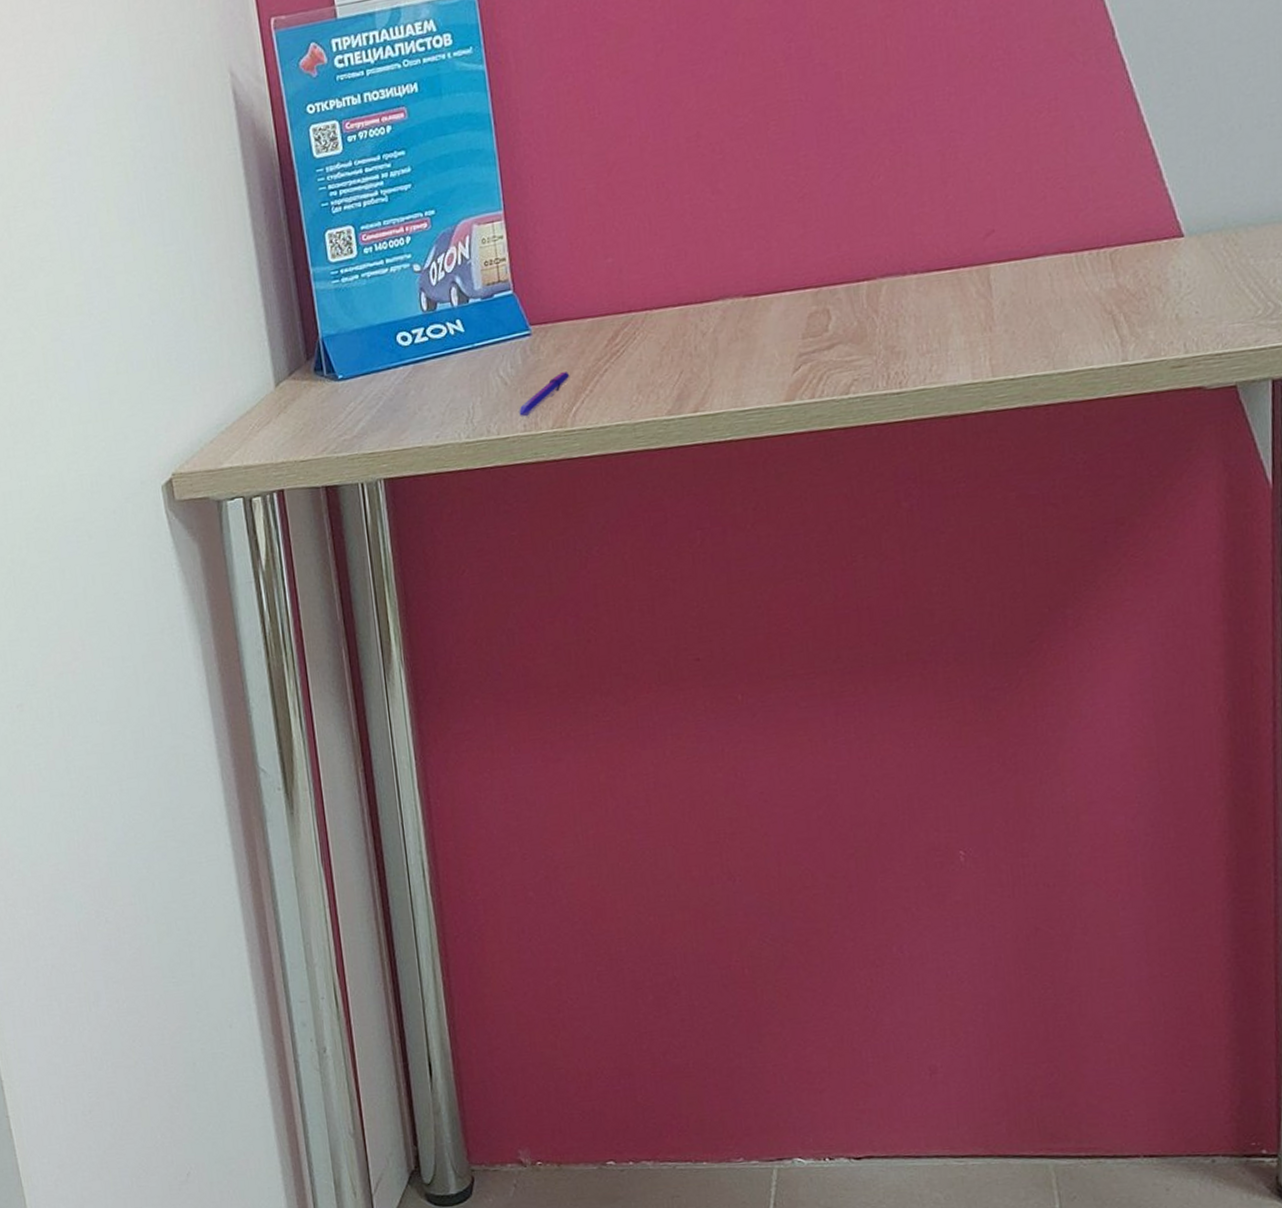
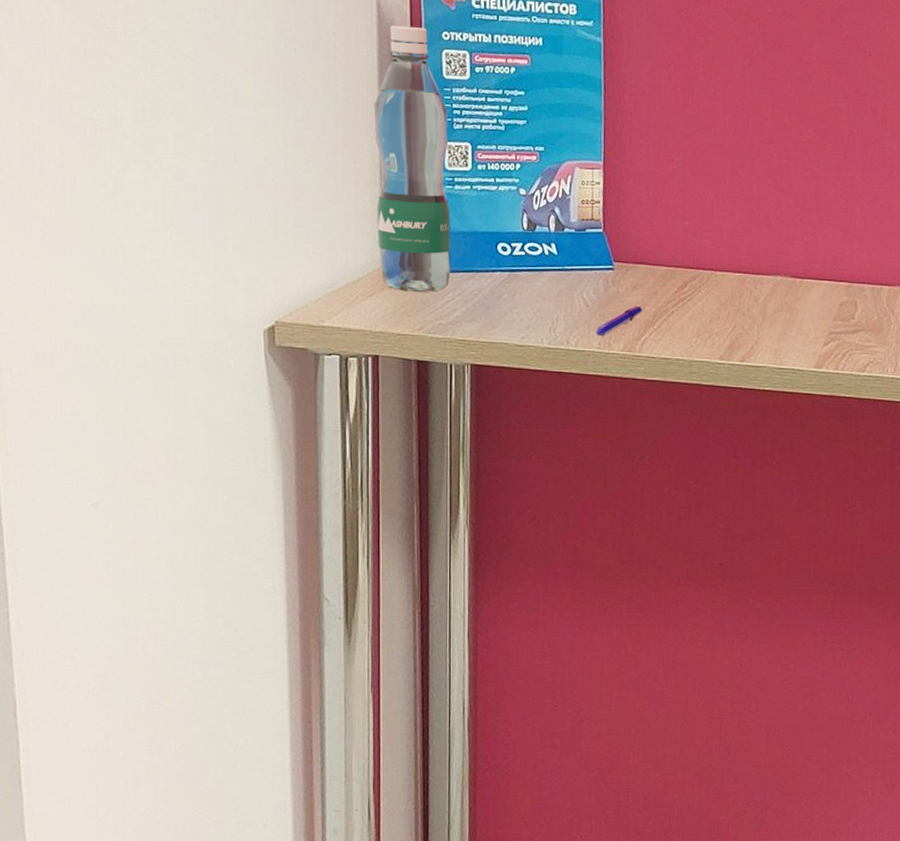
bottle: none [243,106,349,412] -> present [374,25,451,292]

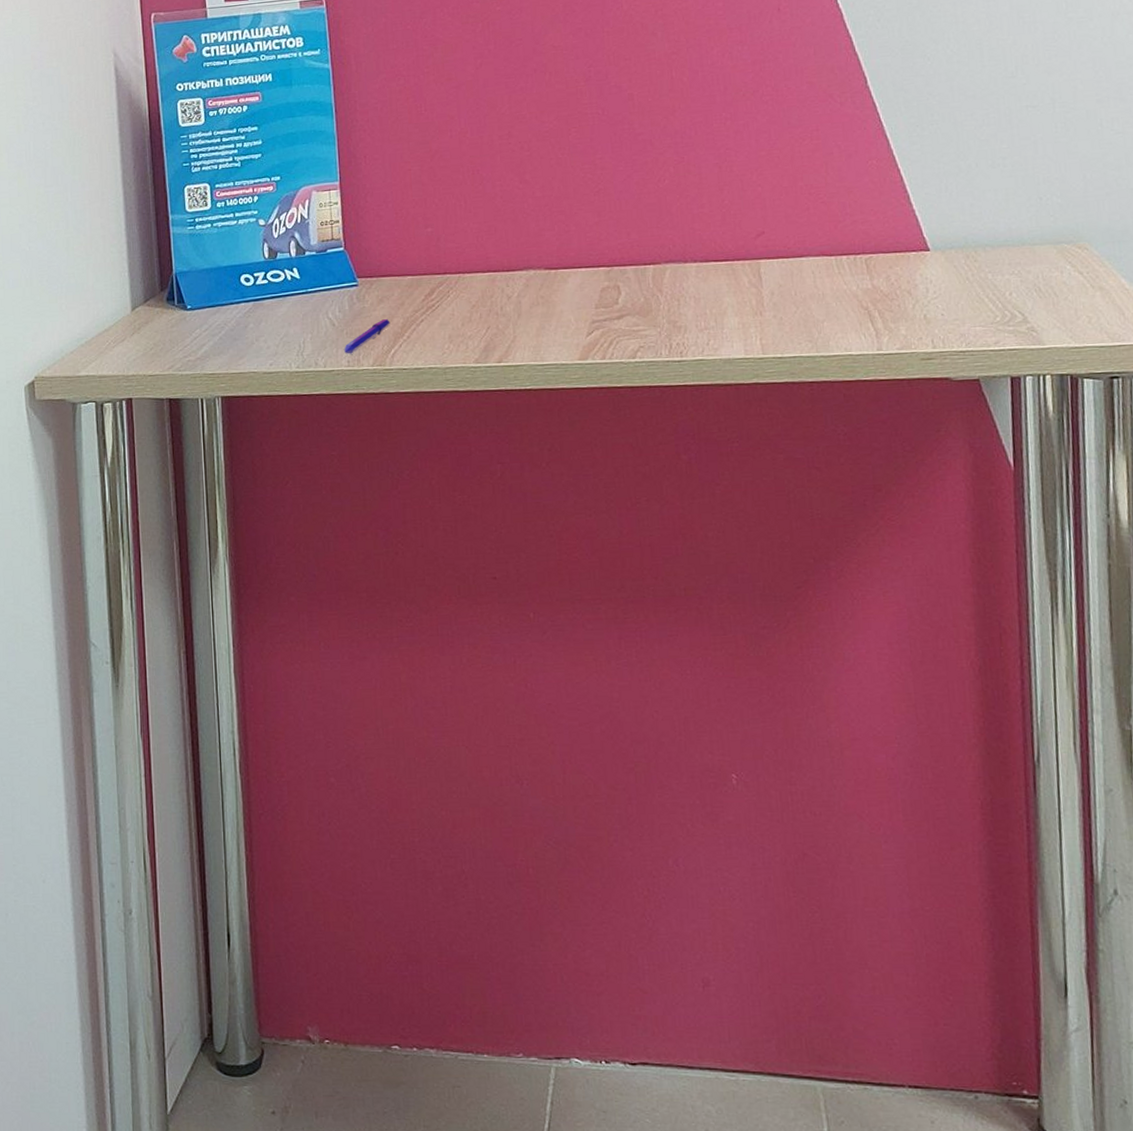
bottle: present [374,25,451,292] -> none [116,83,197,333]

